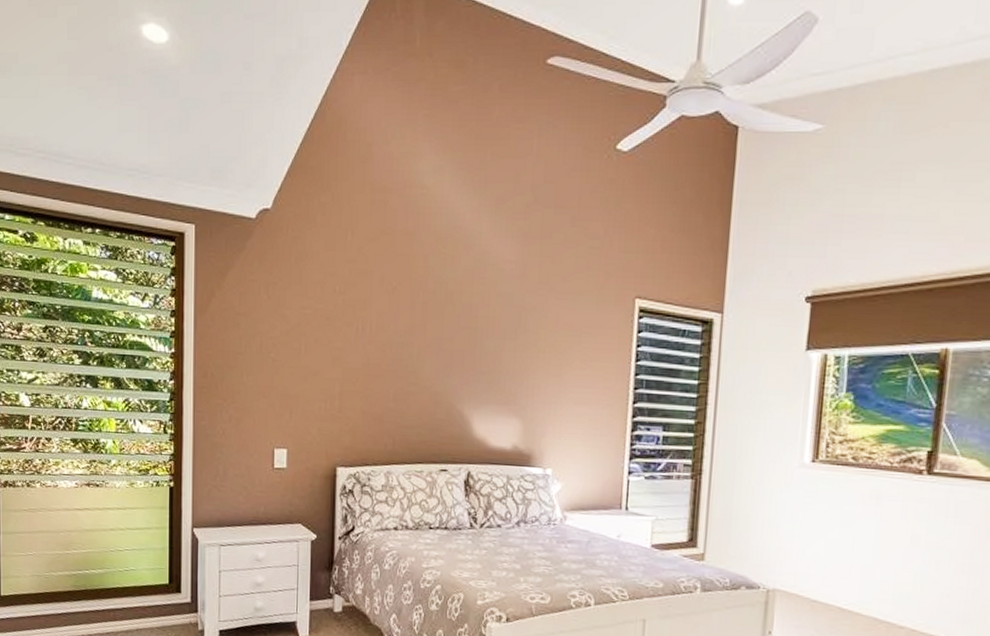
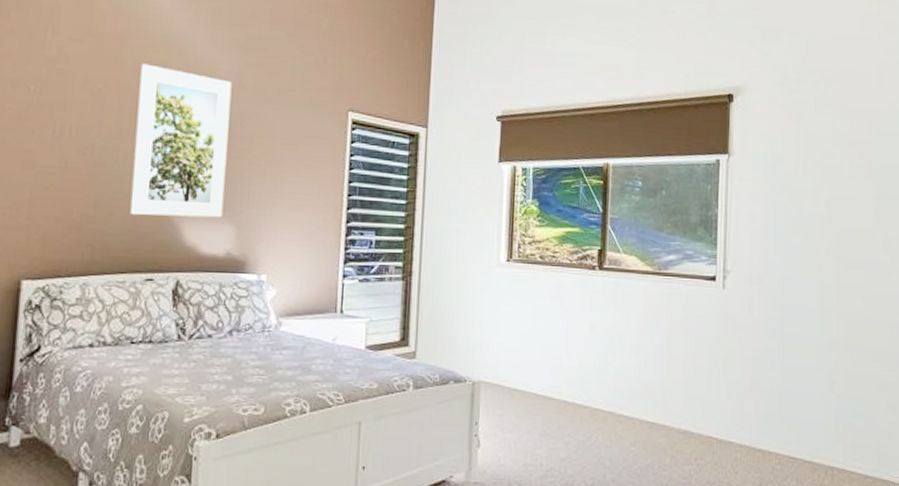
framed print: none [424,259,516,412] -> present [130,63,232,218]

